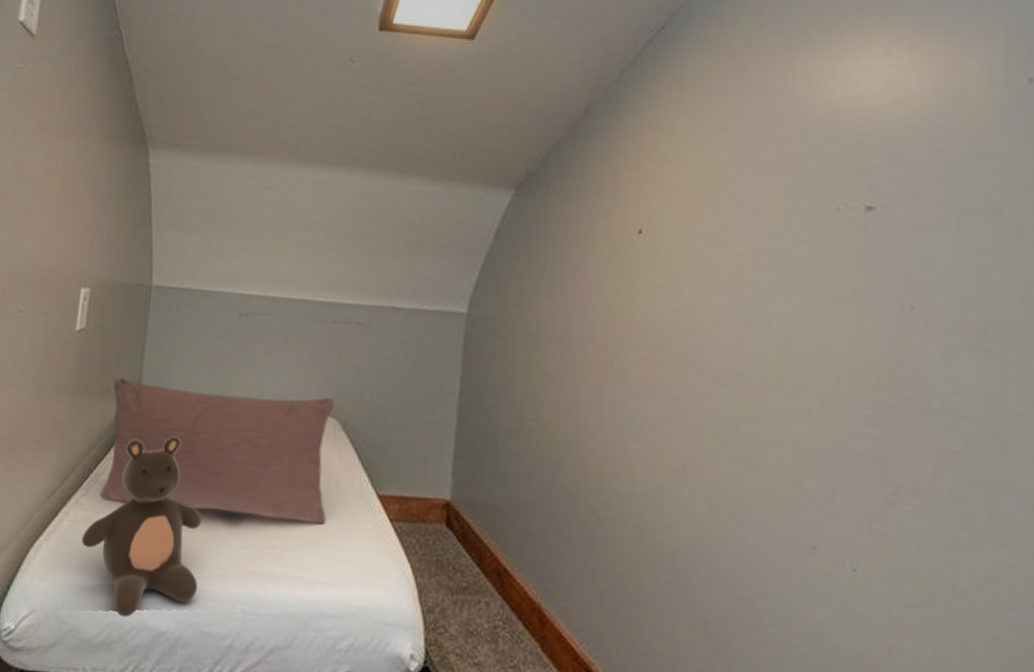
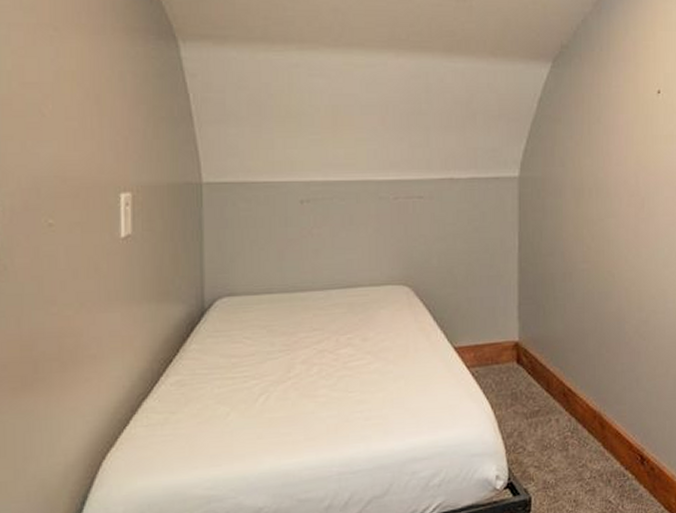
teddy bear: present [81,436,202,618] -> none [159,326,290,504]
pillow: present [100,377,335,525] -> none [172,269,408,401]

